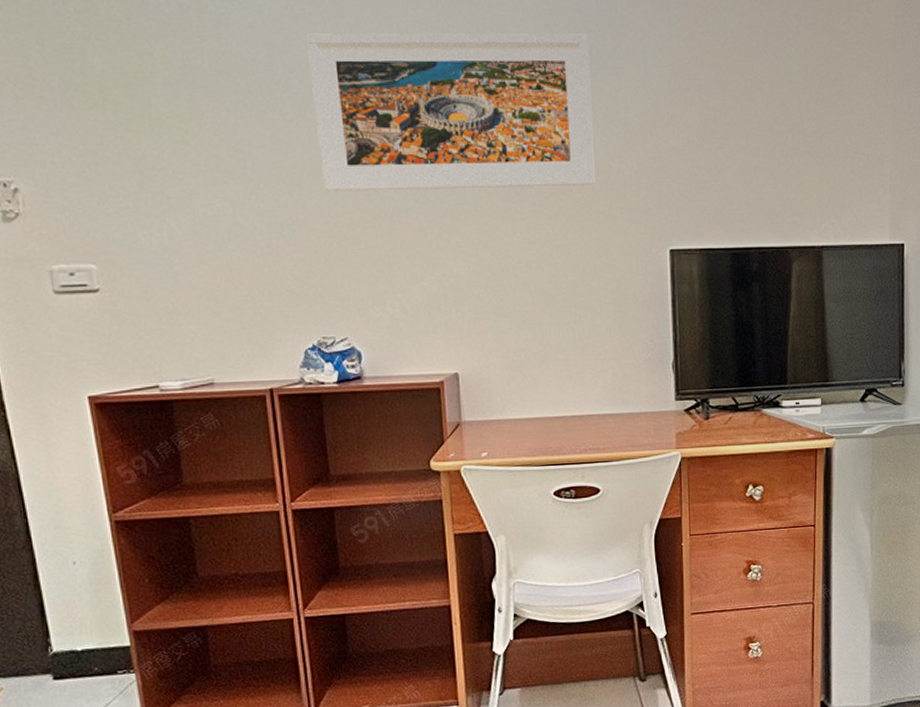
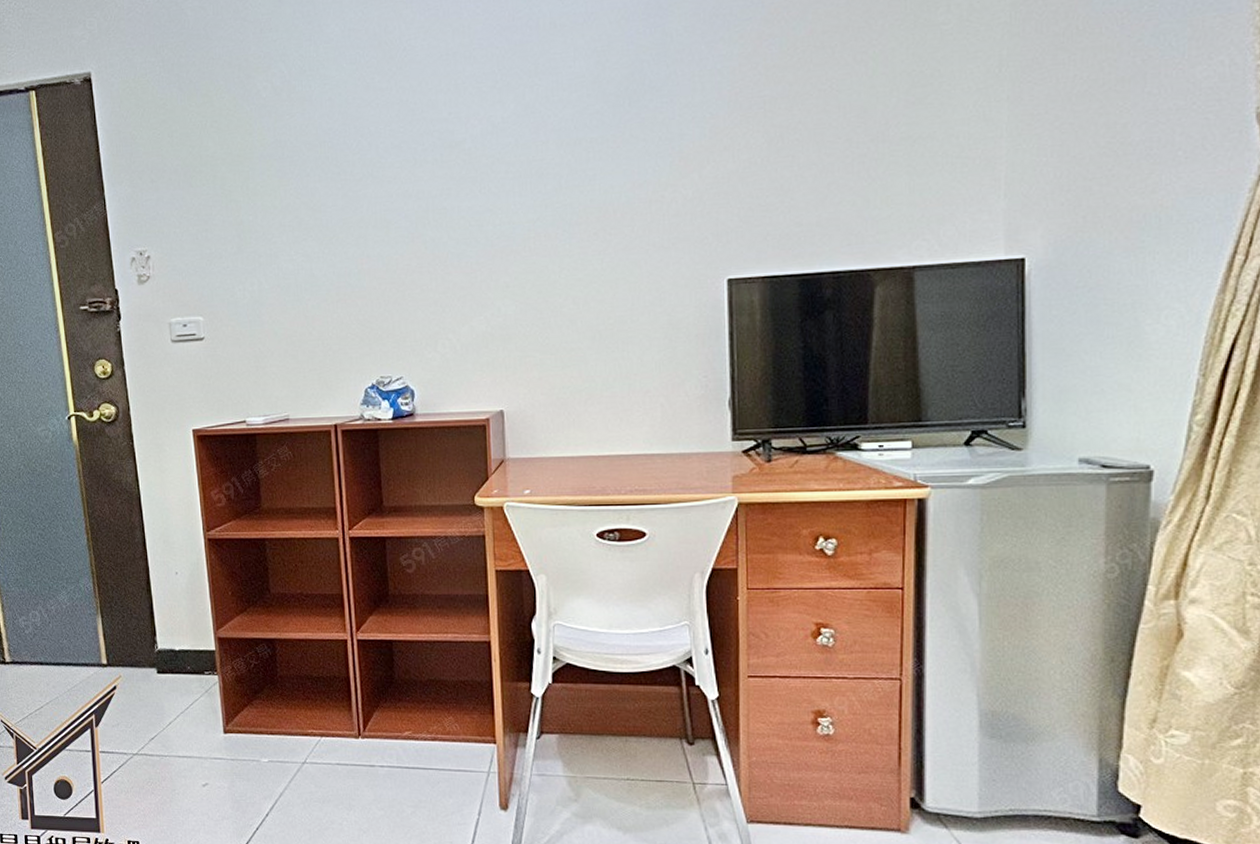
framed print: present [307,33,595,193] -> none [376,65,646,243]

